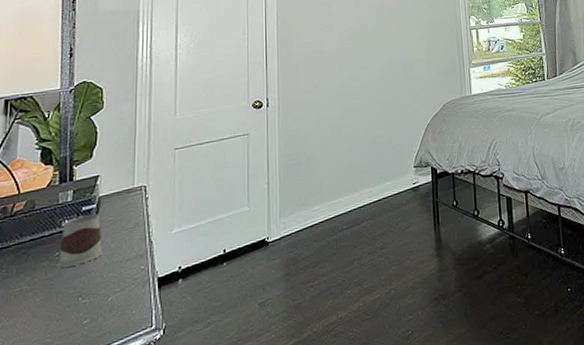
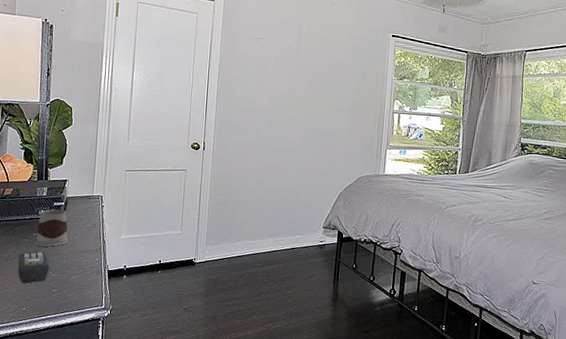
remote control: none [34,273,78,323] -> present [18,251,50,284]

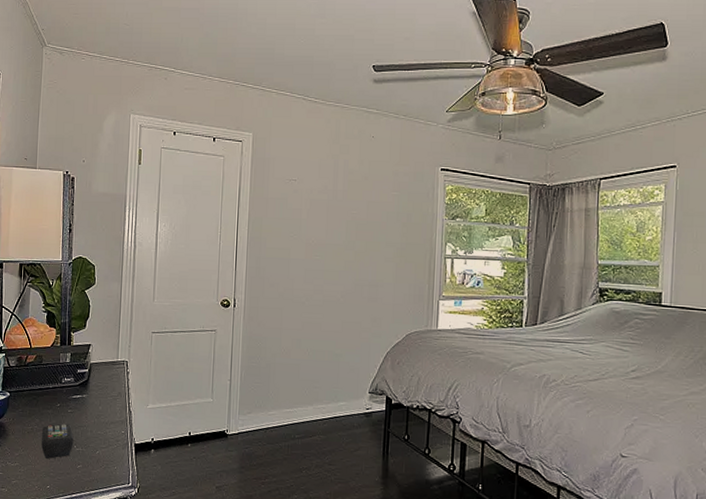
mug: present [34,208,69,247] -> none [58,376,93,418]

